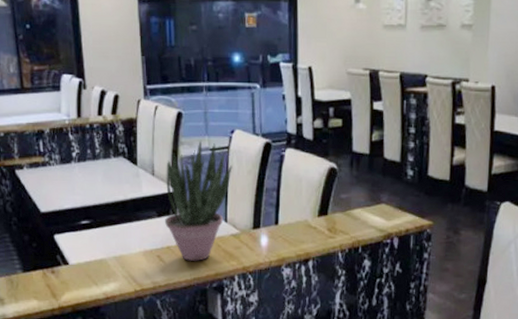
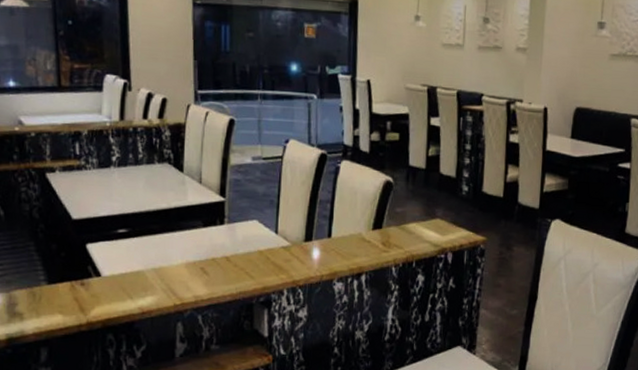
potted plant: present [165,141,232,261] -> none [211,149,286,274]

